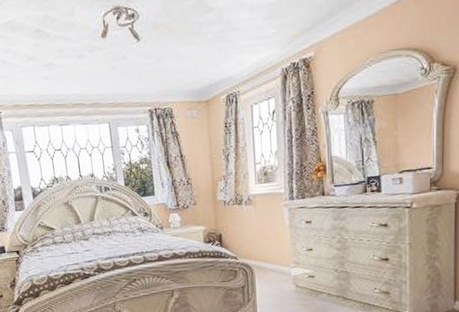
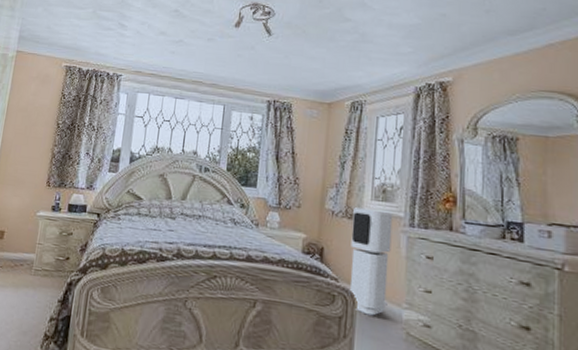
air purifier: none [241,190,279,280] -> present [351,207,393,316]

